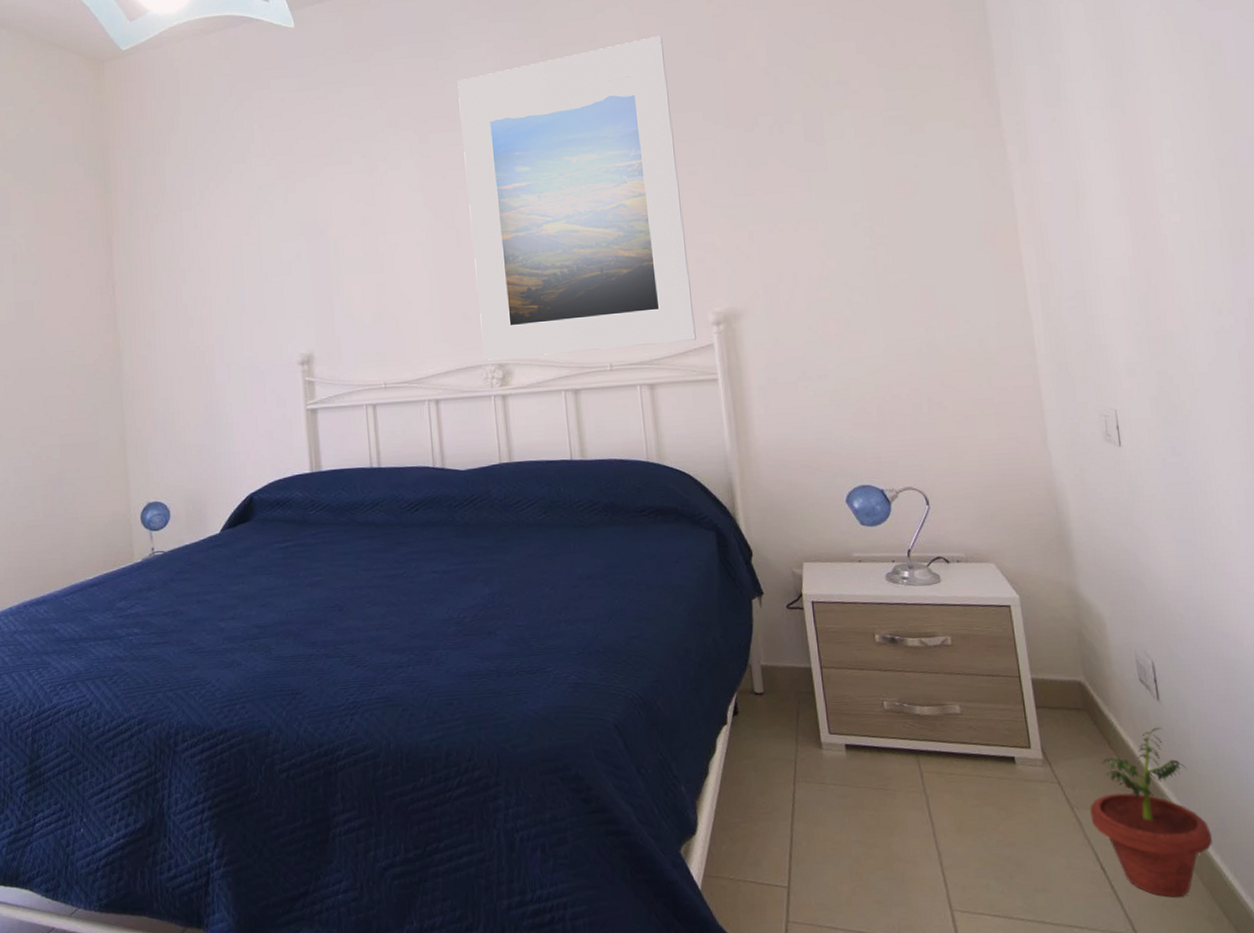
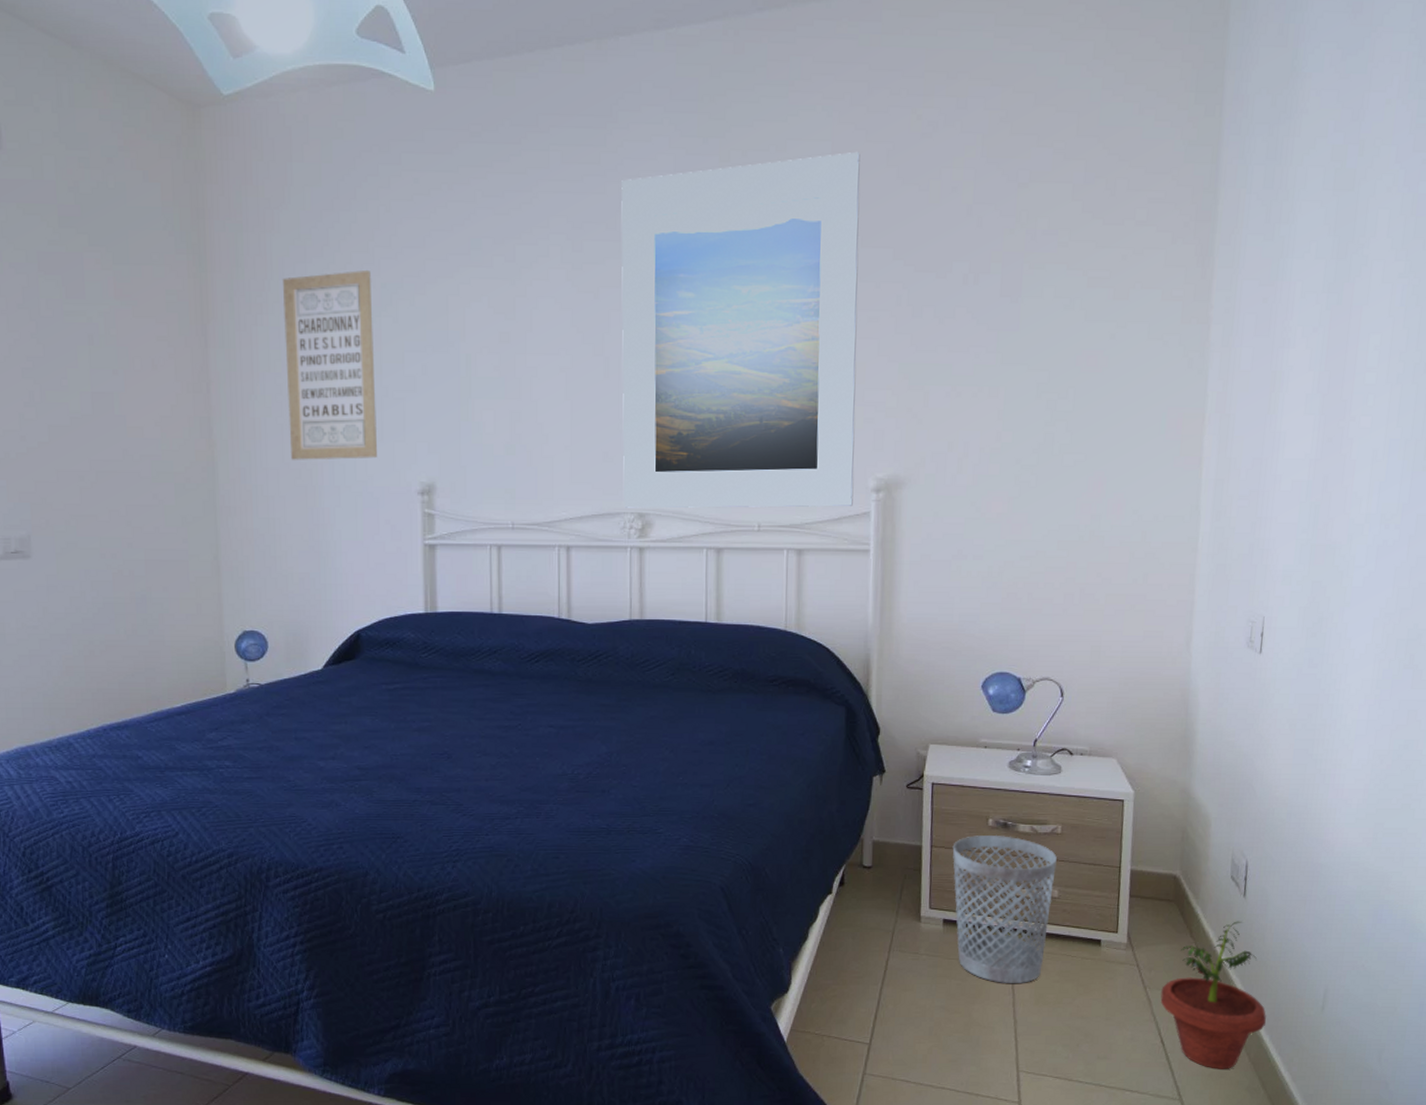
wall art: none [175,177,261,344] -> present [283,270,377,460]
wastebasket: none [842,650,957,812] -> present [952,834,1057,984]

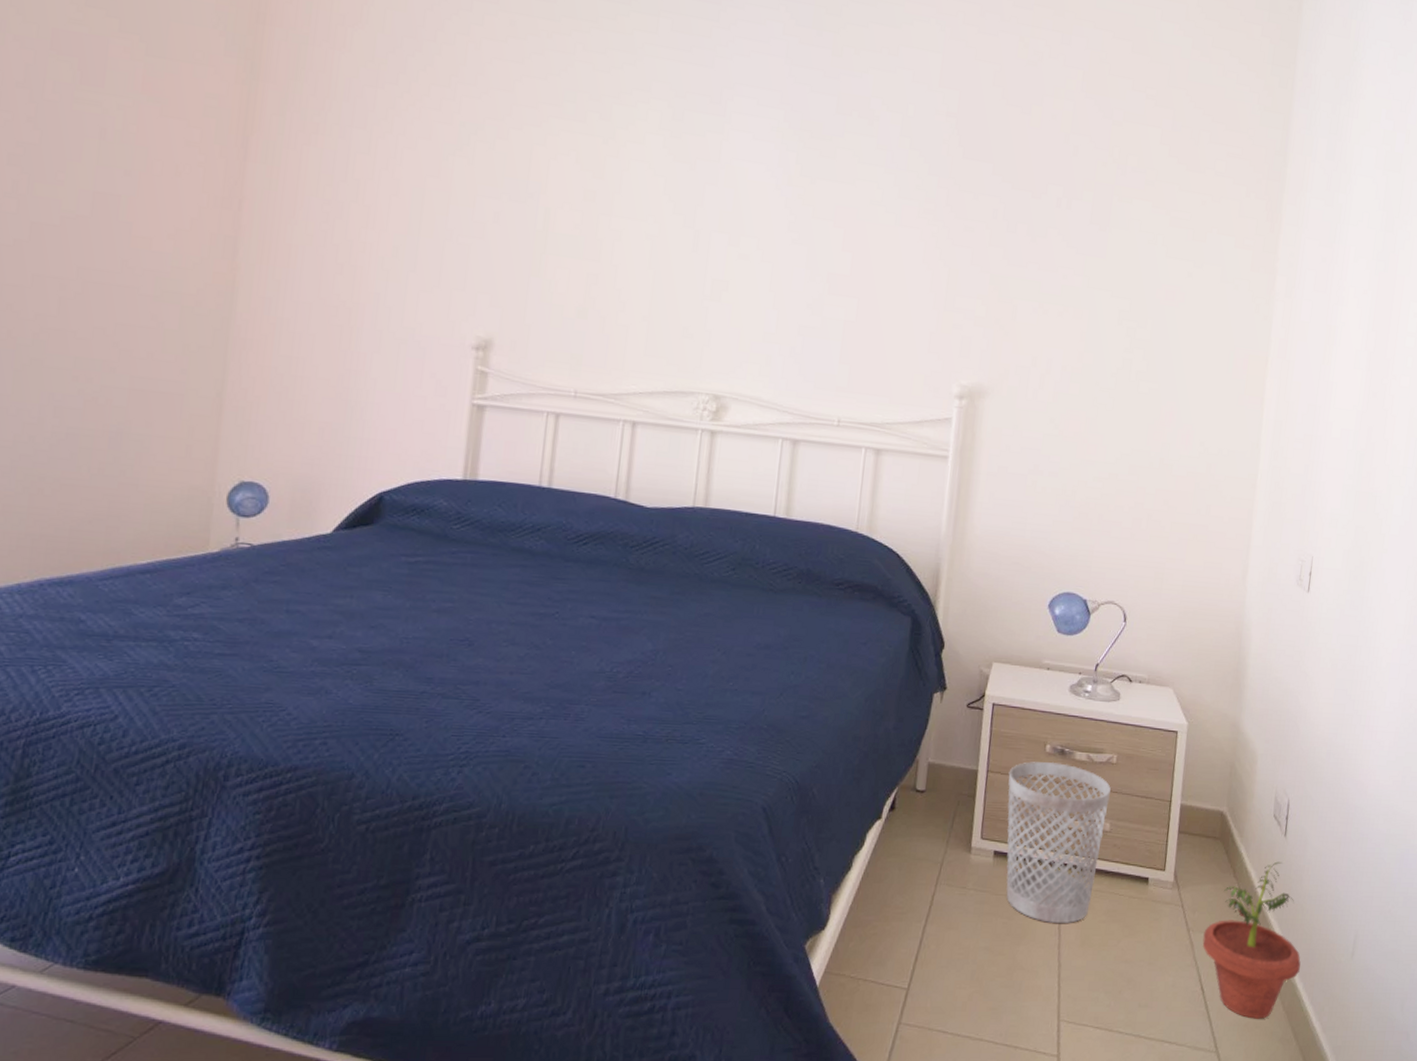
wall art: present [283,270,377,460] -> none [329,99,450,305]
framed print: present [621,151,860,508] -> none [699,57,969,411]

